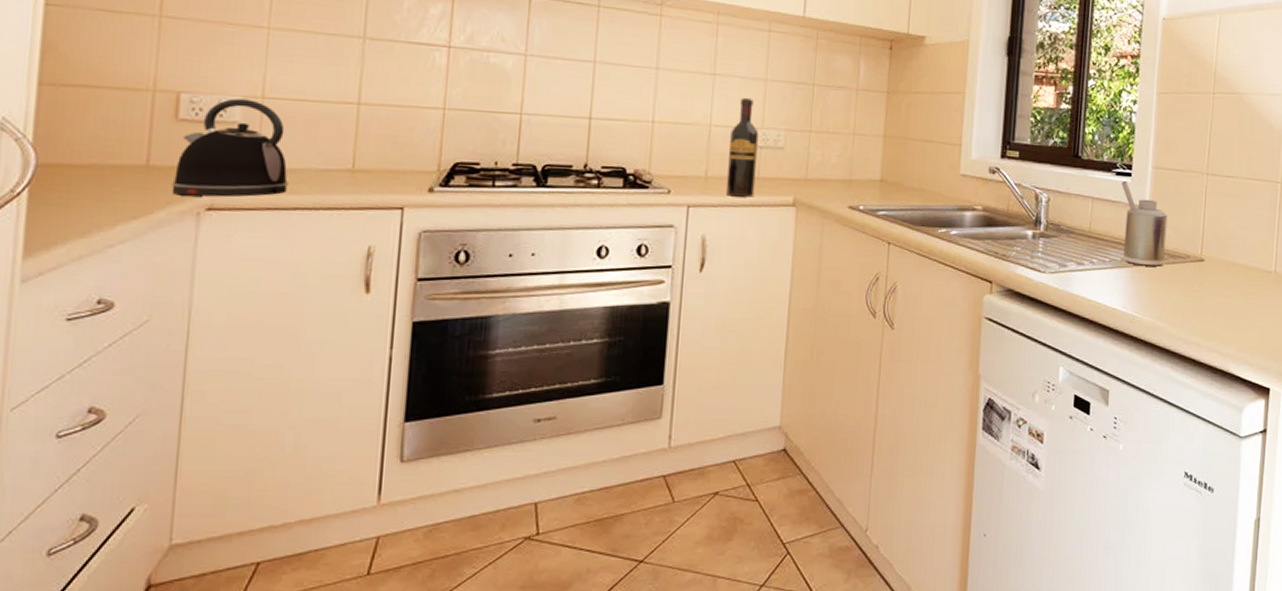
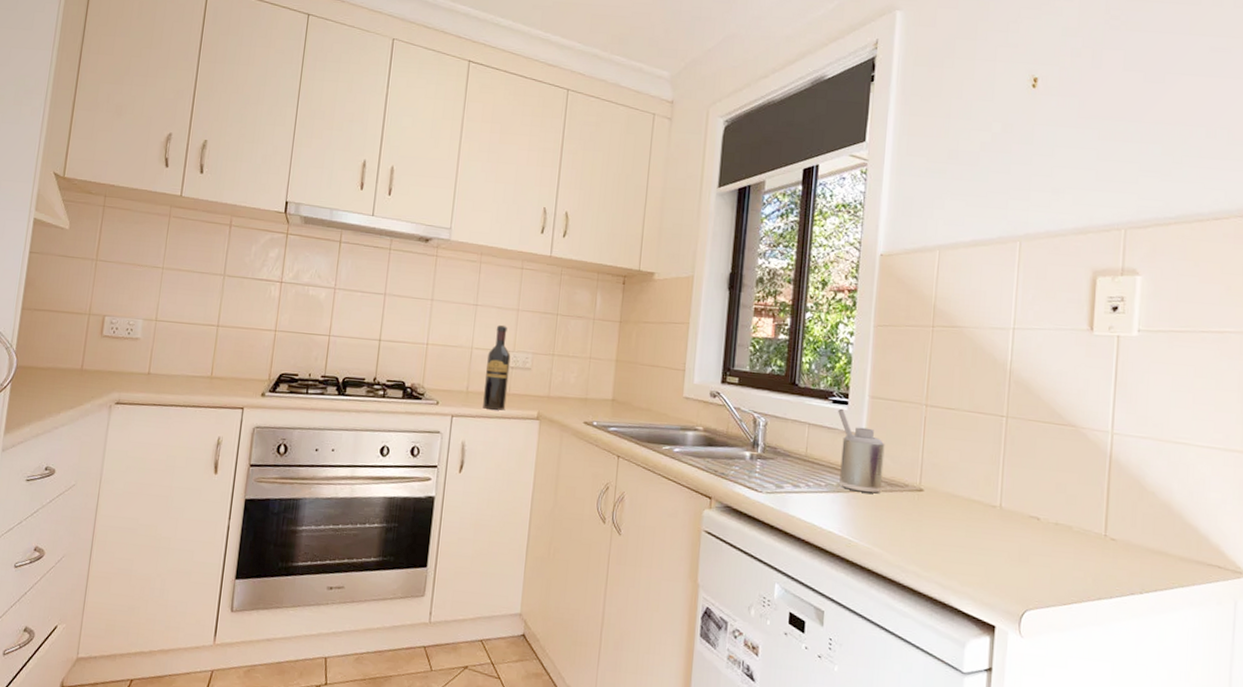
kettle: present [170,98,290,198] -> none [94,321,169,395]

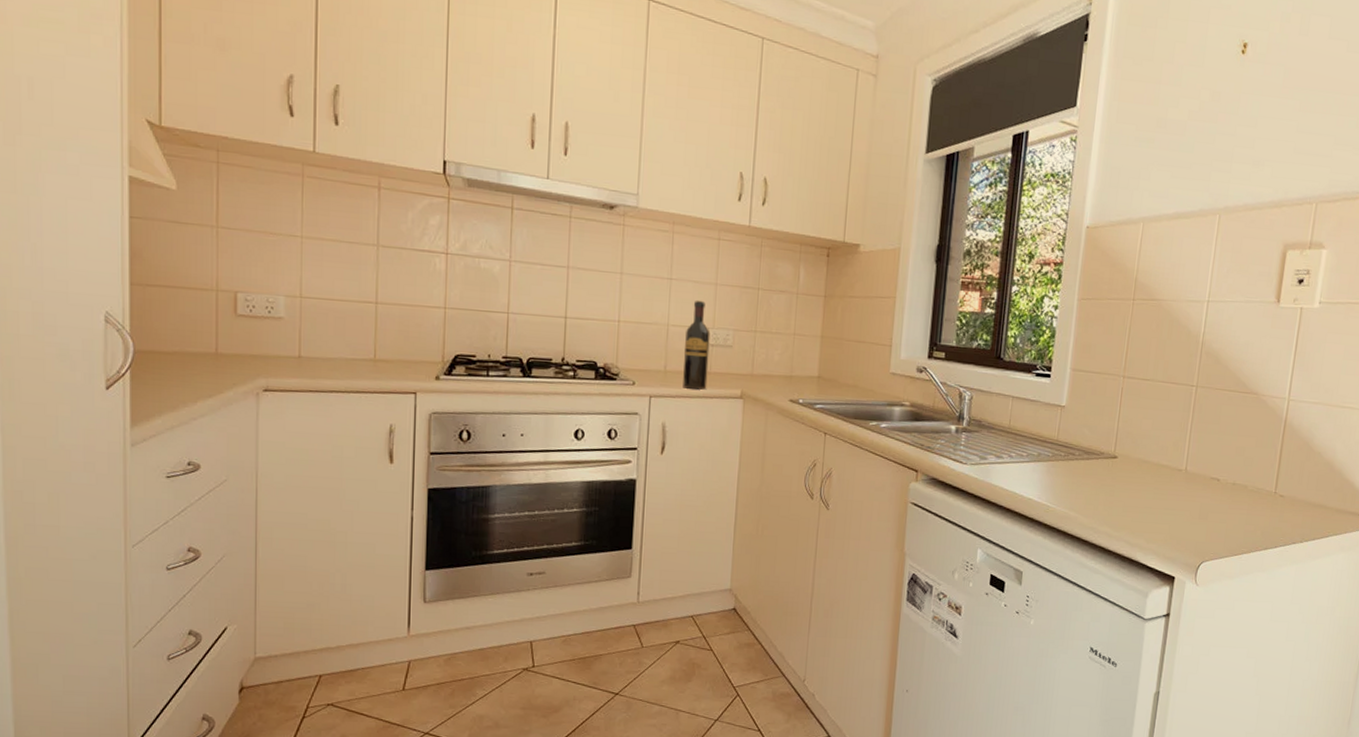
soap dispenser: present [838,408,885,494] -> none [1040,381,1084,462]

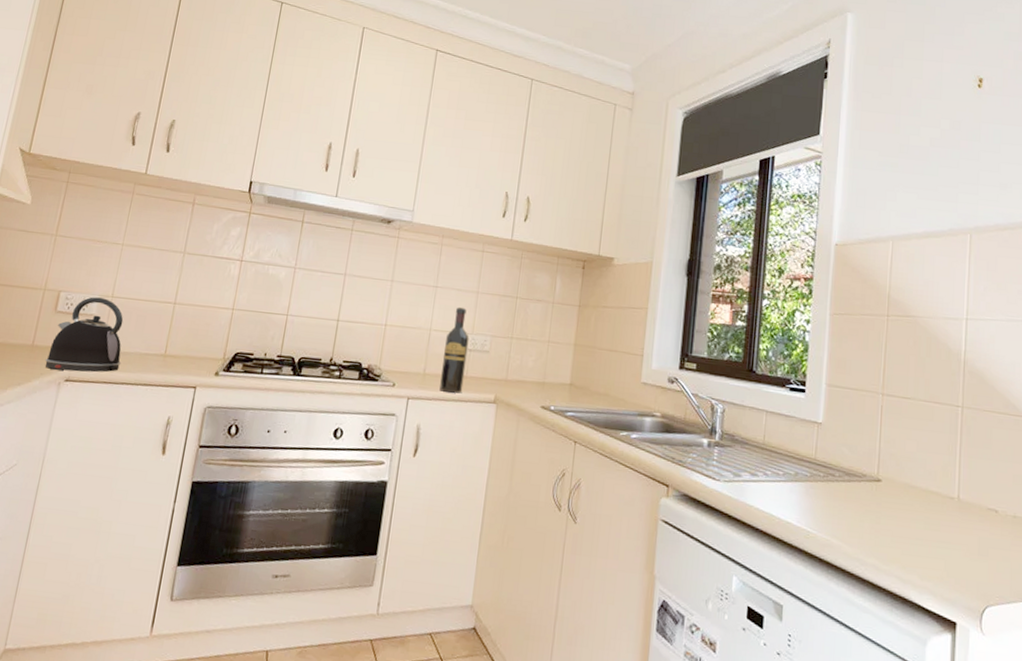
kettle: none [235,297,326,381] -> present [44,297,124,373]

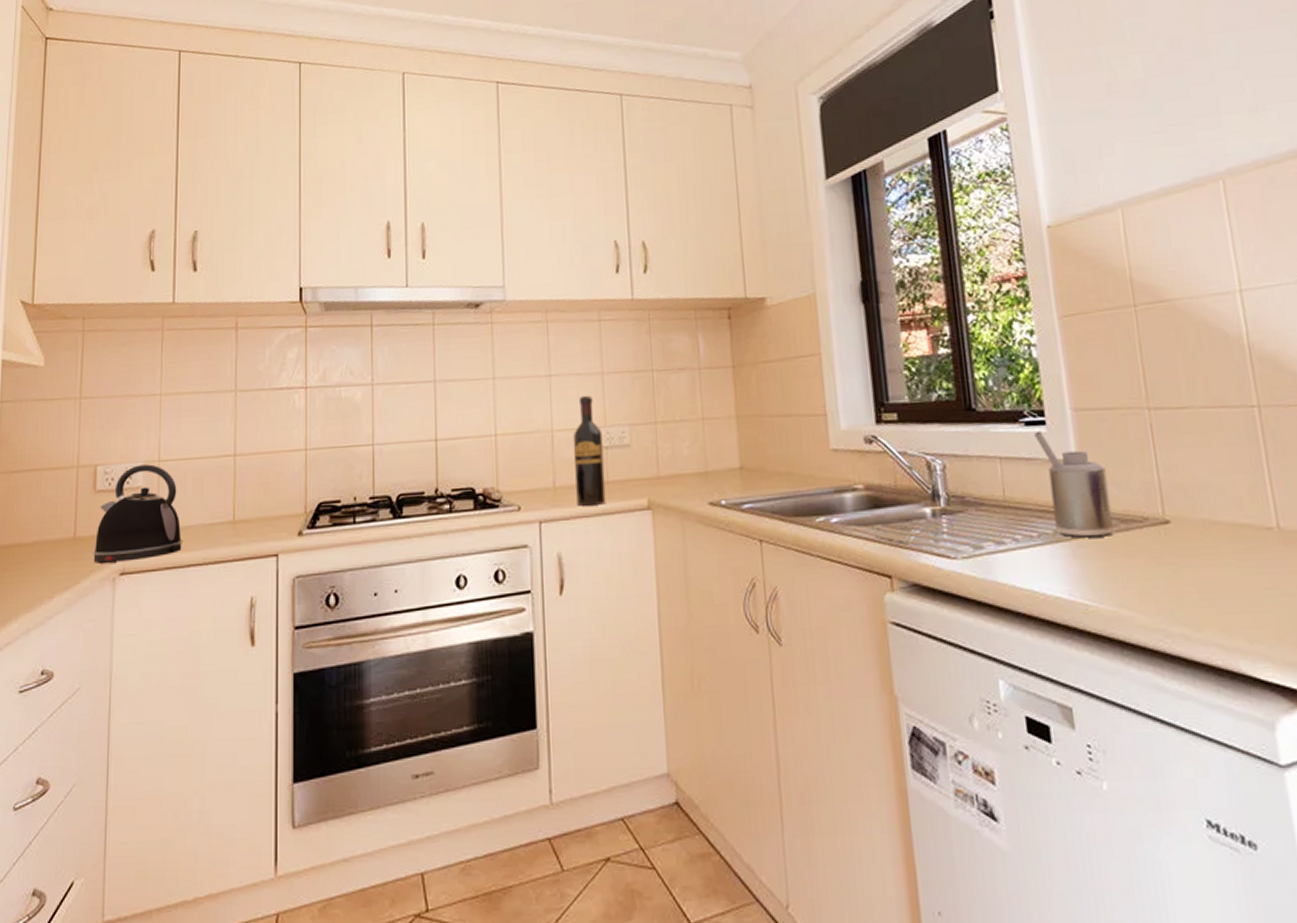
soap dispenser: none [795,396,842,484] -> present [1034,430,1115,538]

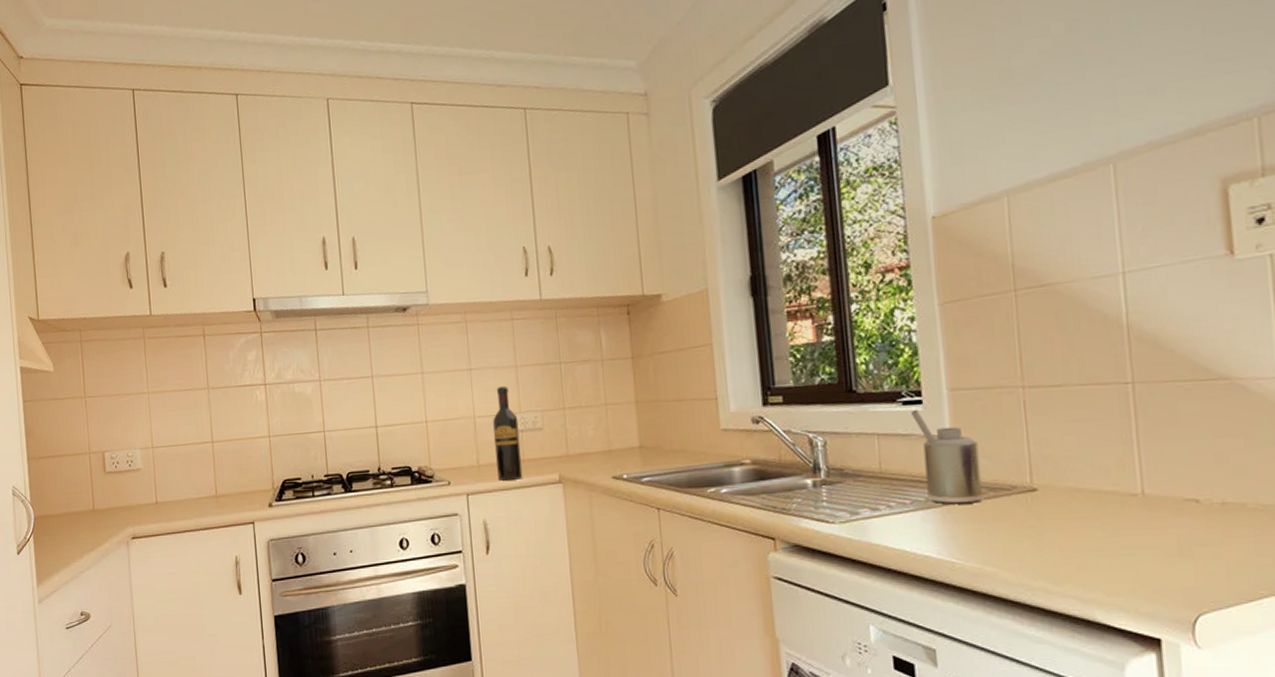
kettle: present [92,464,184,563] -> none [108,450,179,530]

